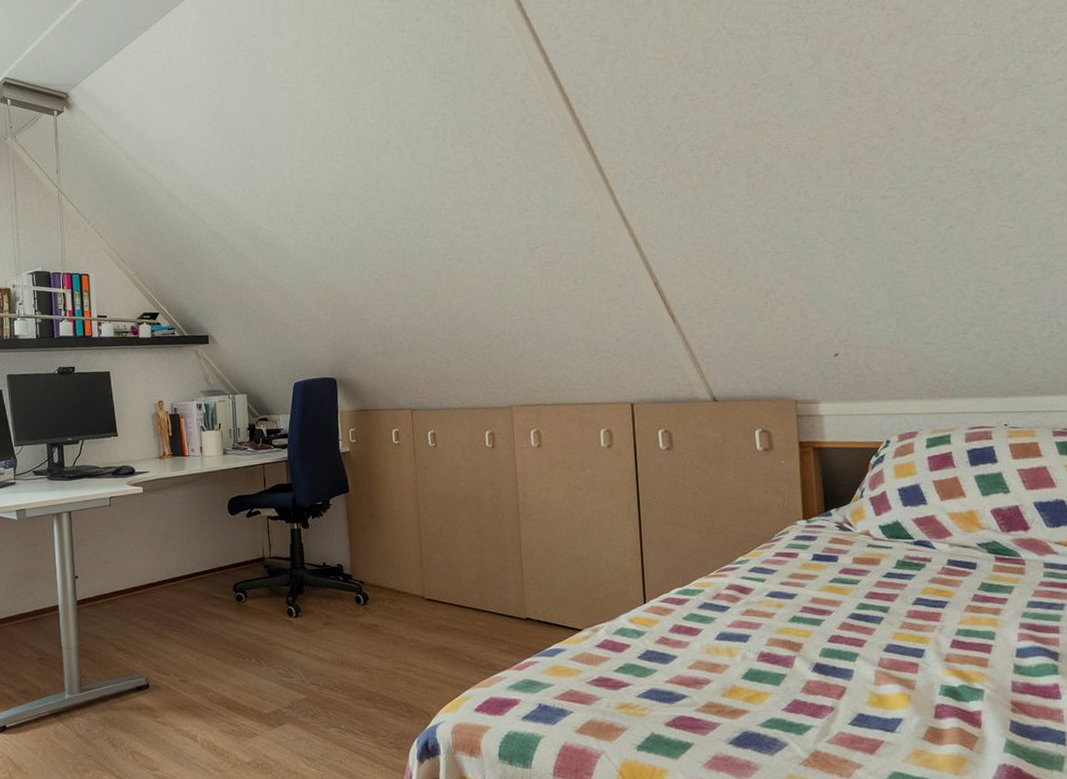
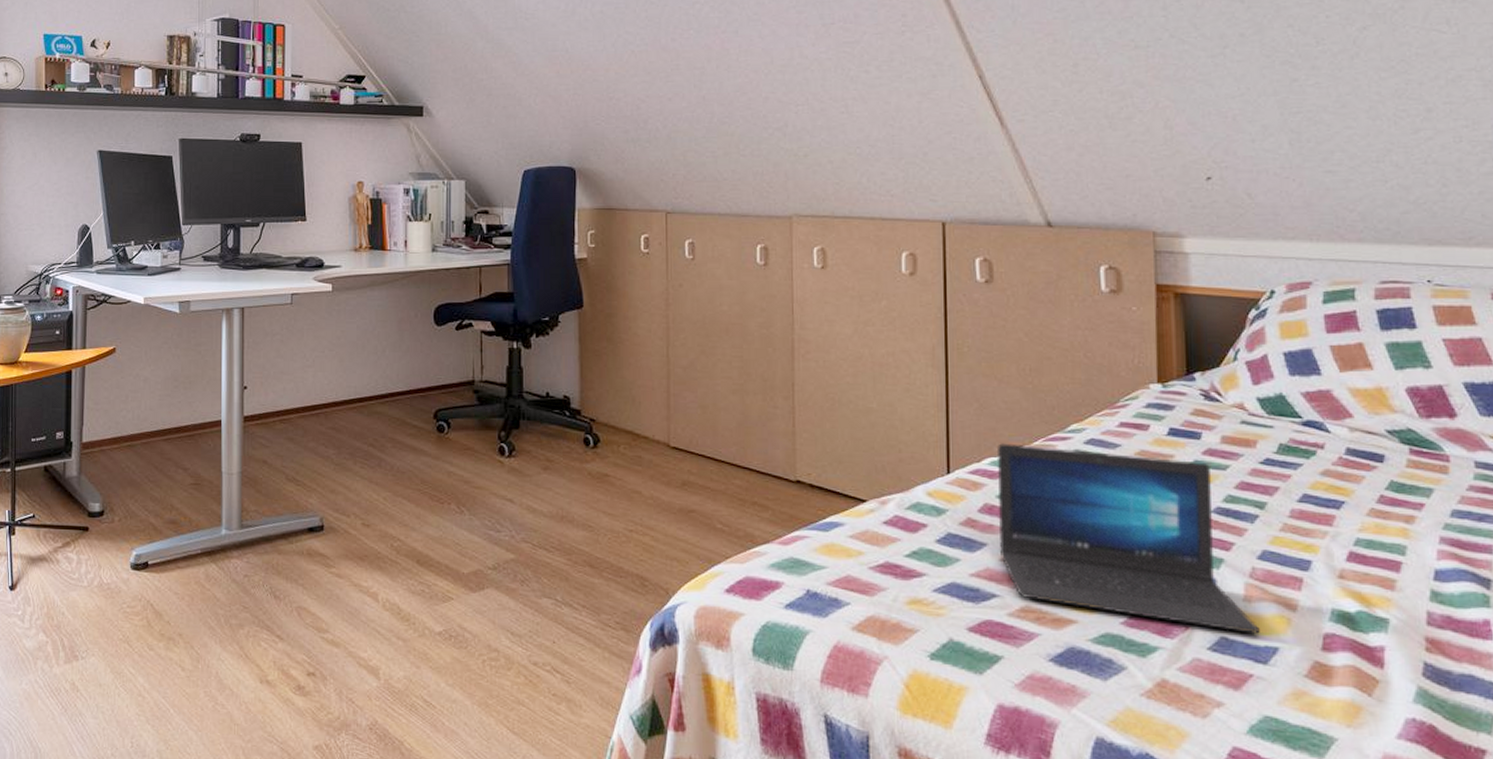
laptop: none [682,576,888,710] -> present [998,443,1260,634]

